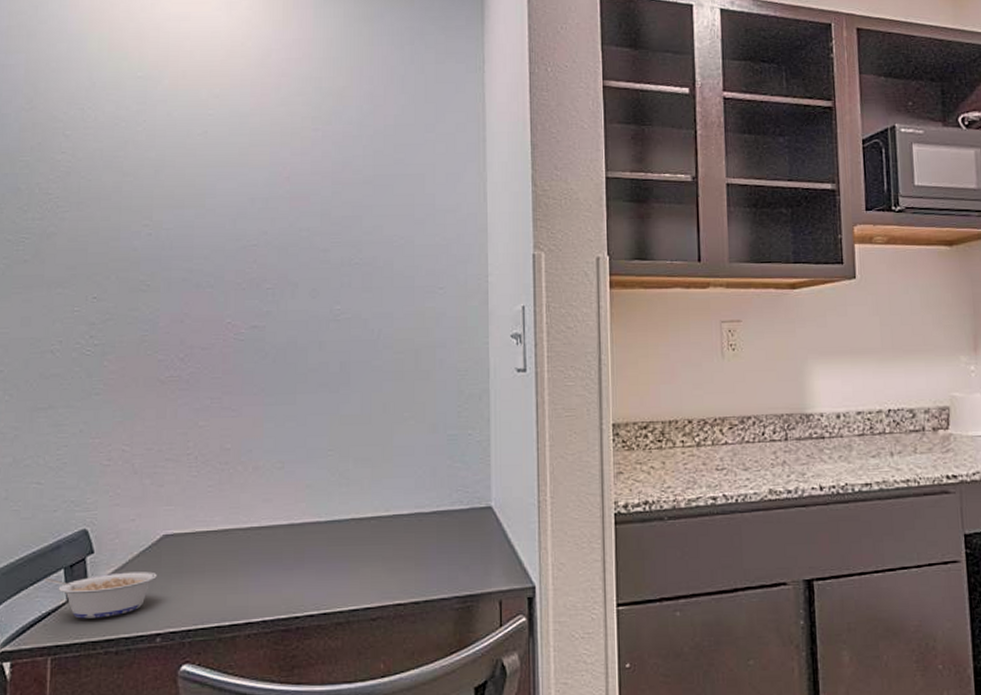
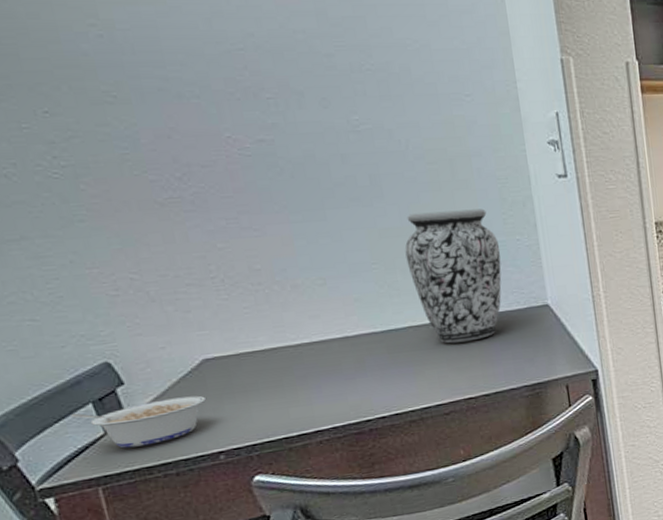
vase: none [360,400,451,541] -> present [404,208,502,344]

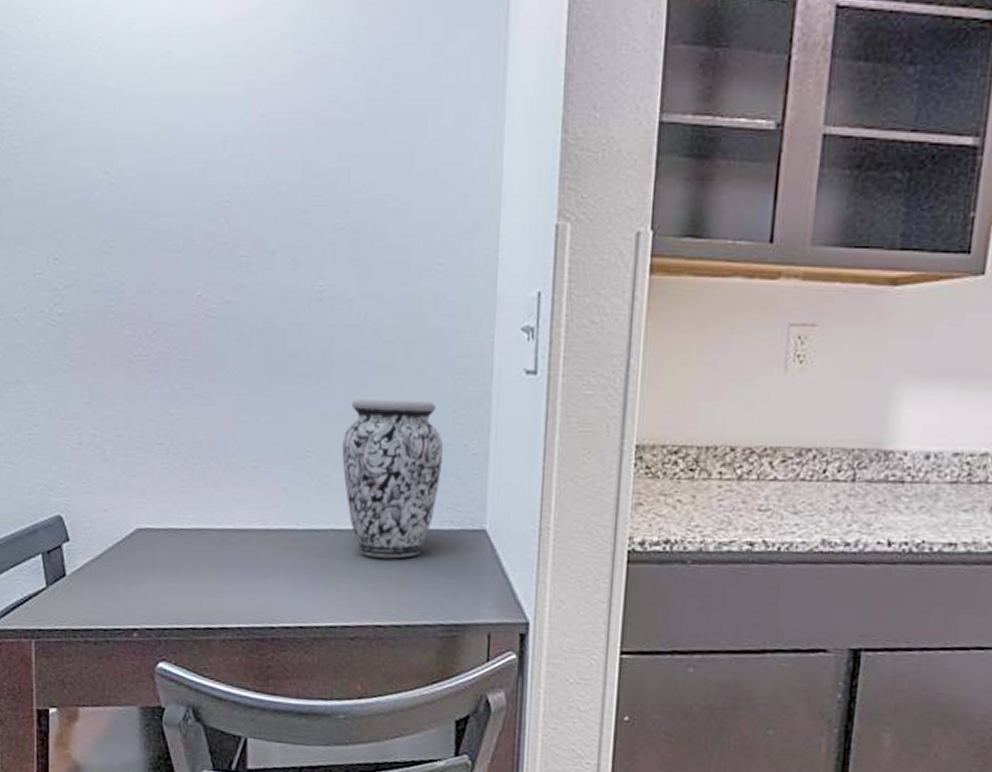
legume: present [71,395,206,449] -> none [24,561,132,607]

